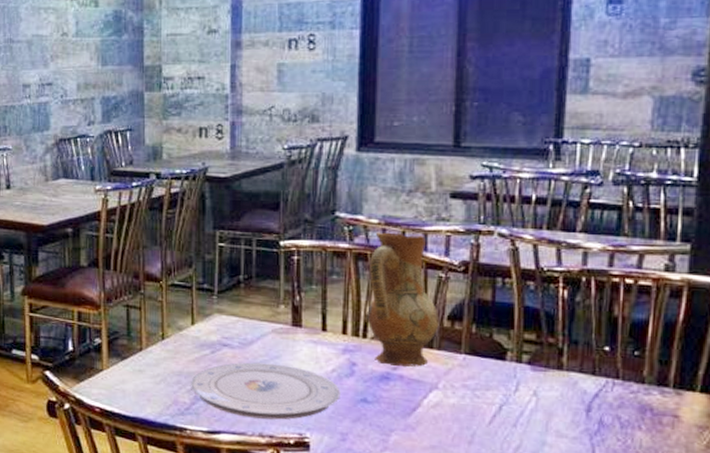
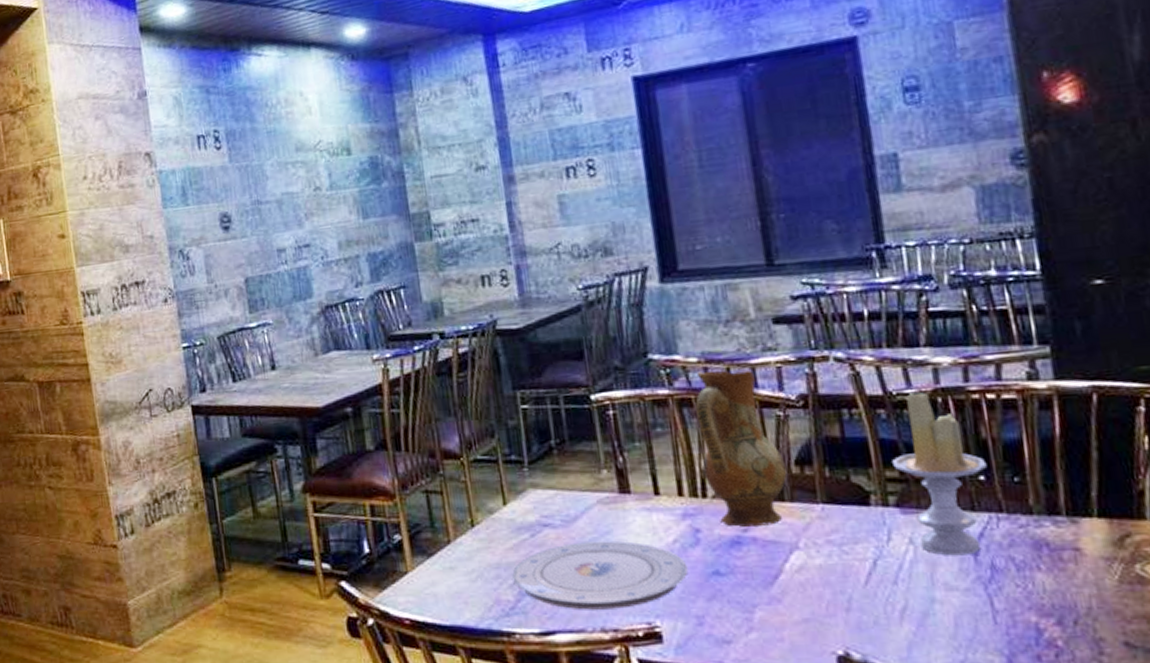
candle: none [532,269,614,411] -> present [892,391,988,556]

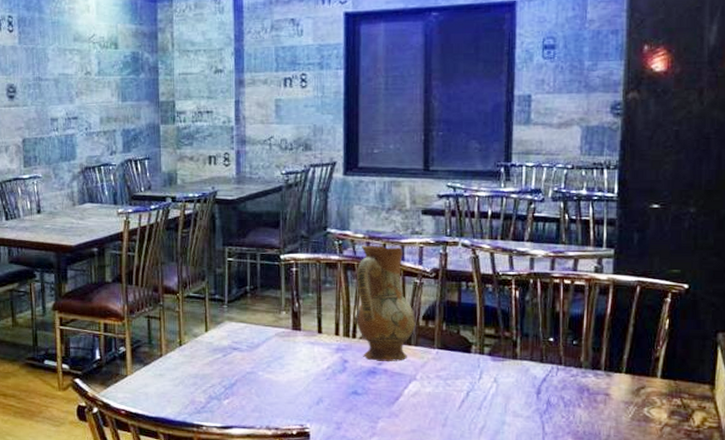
plate: present [512,540,689,610] -> none [206,363,335,413]
candle: present [892,391,988,556] -> none [491,273,557,393]

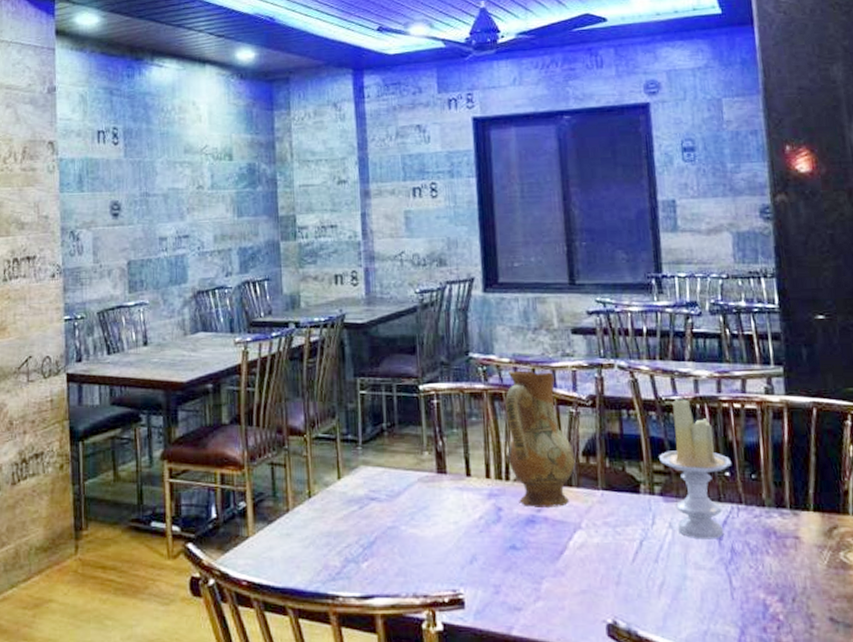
candle: none [491,273,557,393] -> present [659,398,732,540]

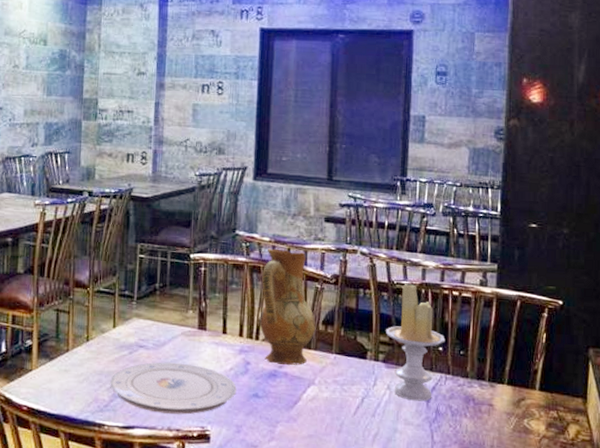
plate: none [340,515,490,577] -> present [110,362,237,415]

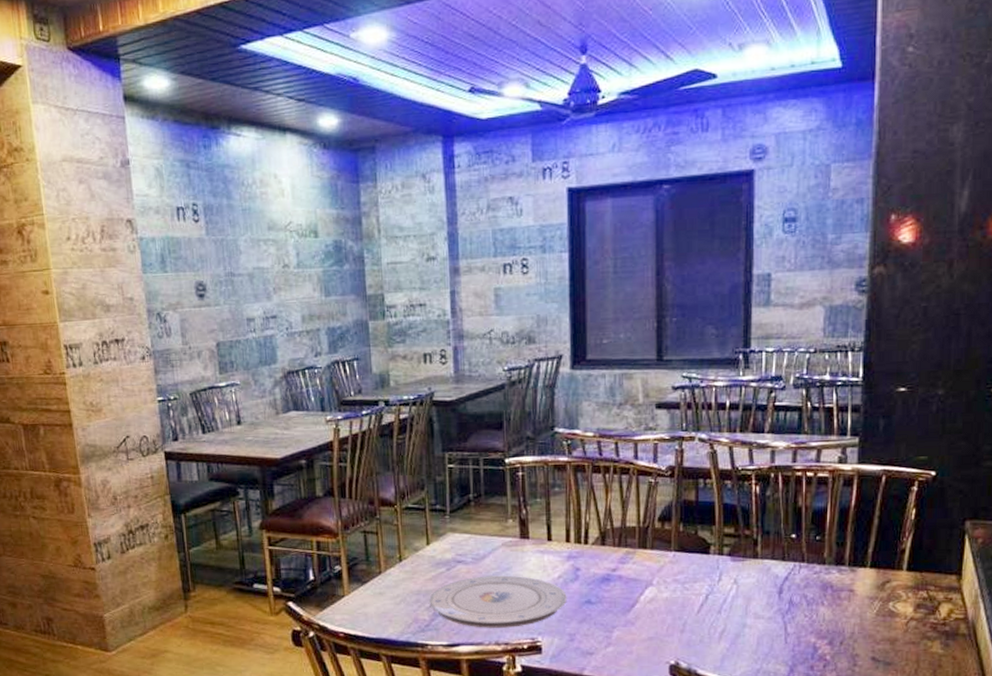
ceramic jug: present [259,248,316,366] -> none [587,443,651,568]
candle: present [386,283,446,401] -> none [731,468,799,593]

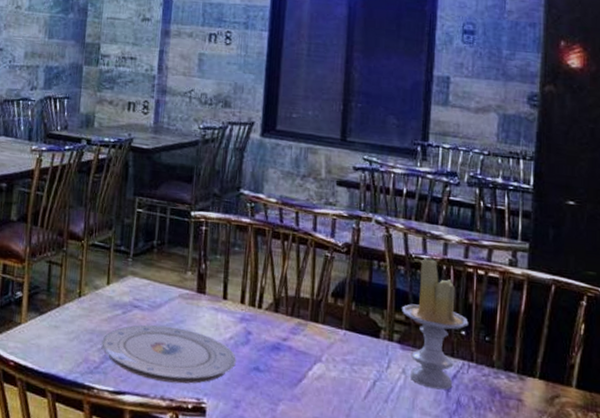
candle: none [731,468,799,593] -> present [402,257,469,390]

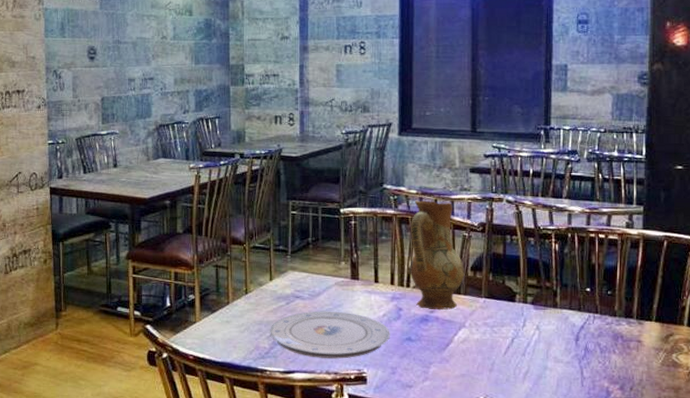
ceramic jug: none [262,210,325,340] -> present [409,200,465,311]
candle: present [402,257,469,390] -> none [534,228,593,340]

